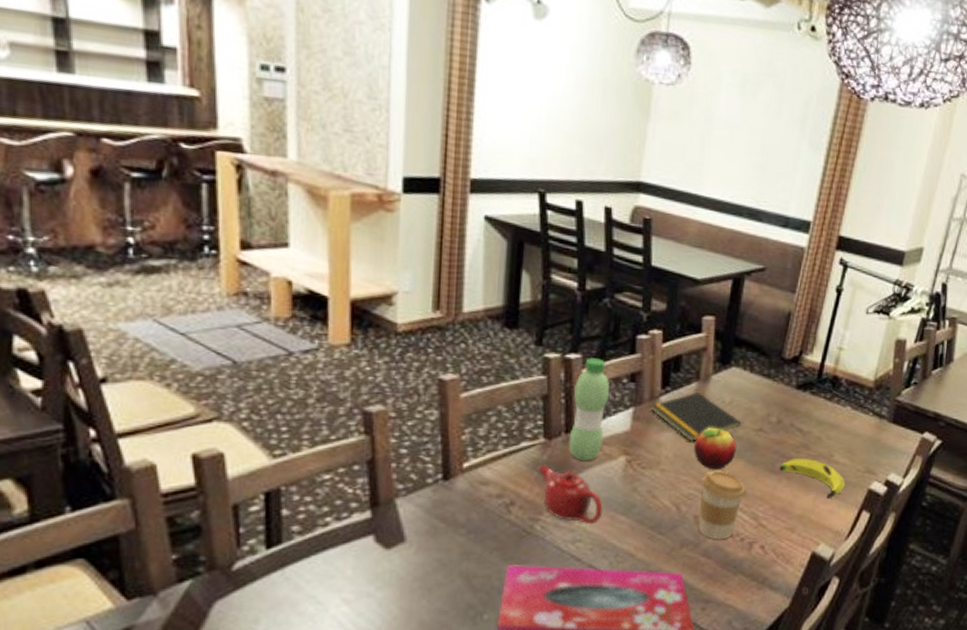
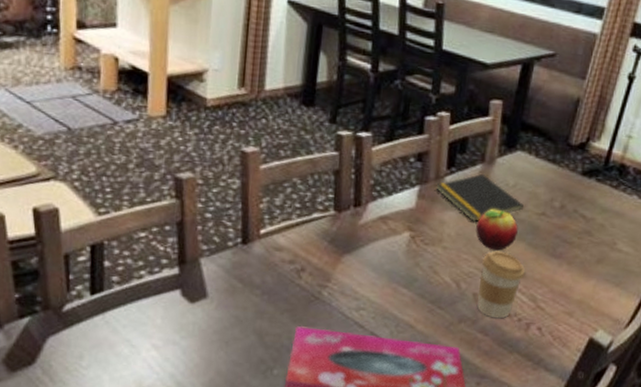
teapot: present [538,464,603,525] -> none [328,235,387,295]
water bottle: present [569,358,610,461] -> none [356,137,398,235]
banana: present [779,458,846,499] -> none [560,243,628,287]

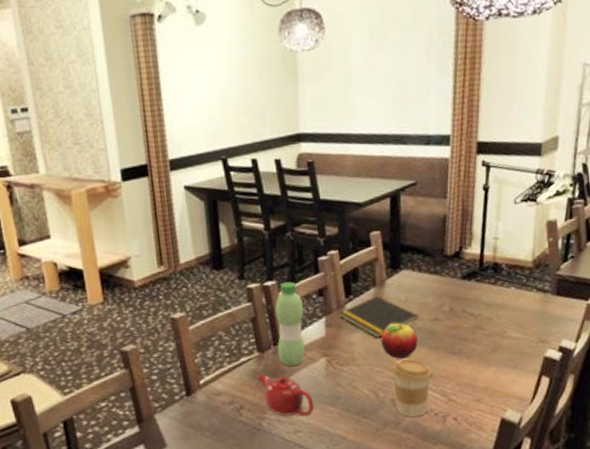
teapot: none [328,235,387,295] -> present [257,373,315,417]
water bottle: none [356,137,398,235] -> present [275,281,305,367]

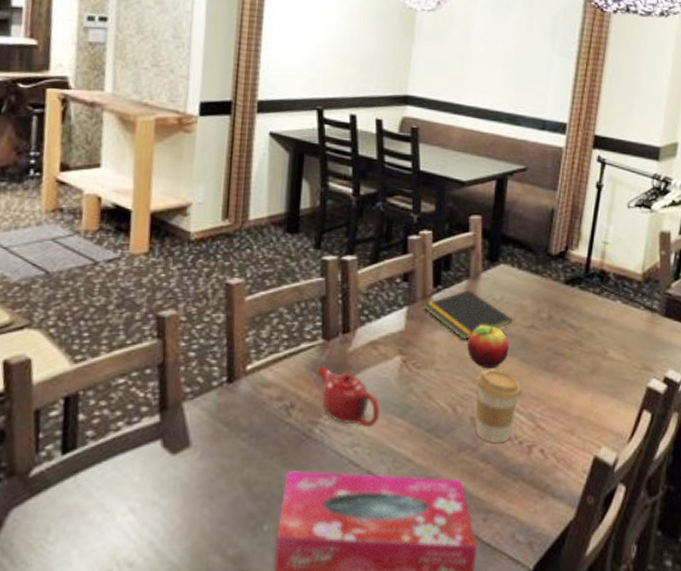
water bottle: present [275,281,305,367] -> none [346,259,385,362]

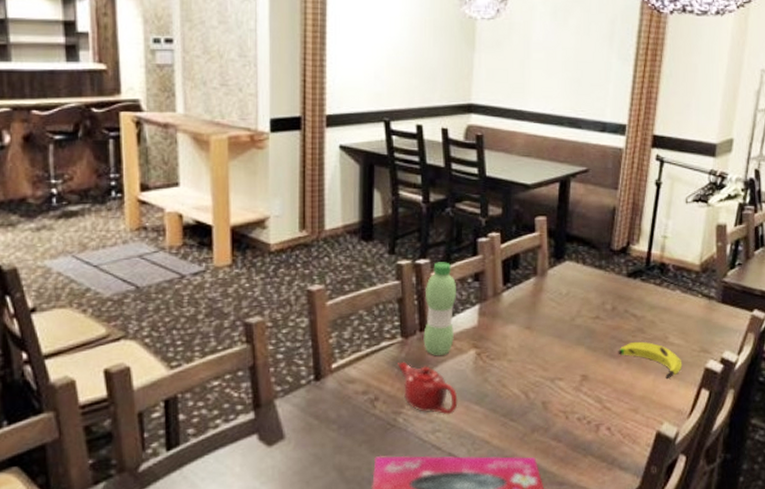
water bottle: none [346,259,385,362] -> present [423,262,457,356]
notepad: present [424,290,513,339] -> none [495,287,579,332]
fruit: present [467,325,509,369] -> none [537,318,576,358]
coffee cup: present [476,369,521,443] -> none [546,357,588,424]
banana: none [554,355,623,399] -> present [618,341,683,380]

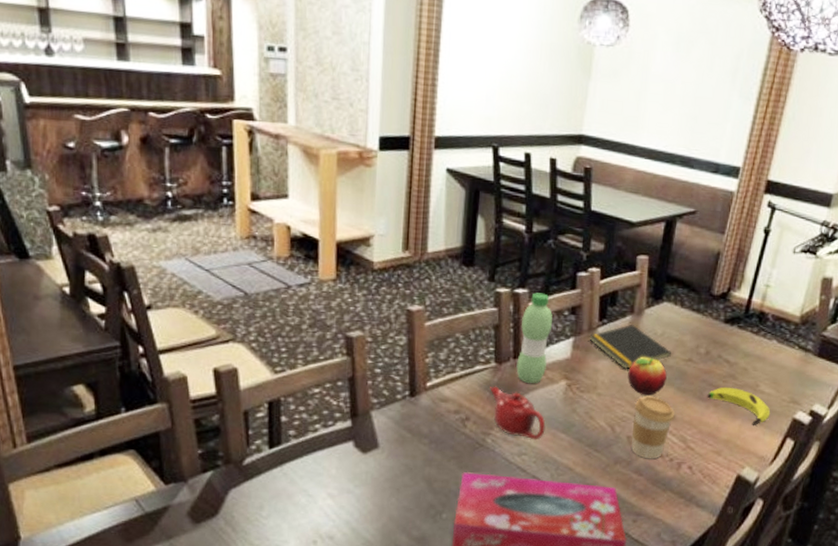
notepad: none [495,287,579,332] -> present [589,325,672,369]
fruit: none [537,318,576,358] -> present [628,356,667,396]
coffee cup: none [546,357,588,424] -> present [631,395,675,459]

